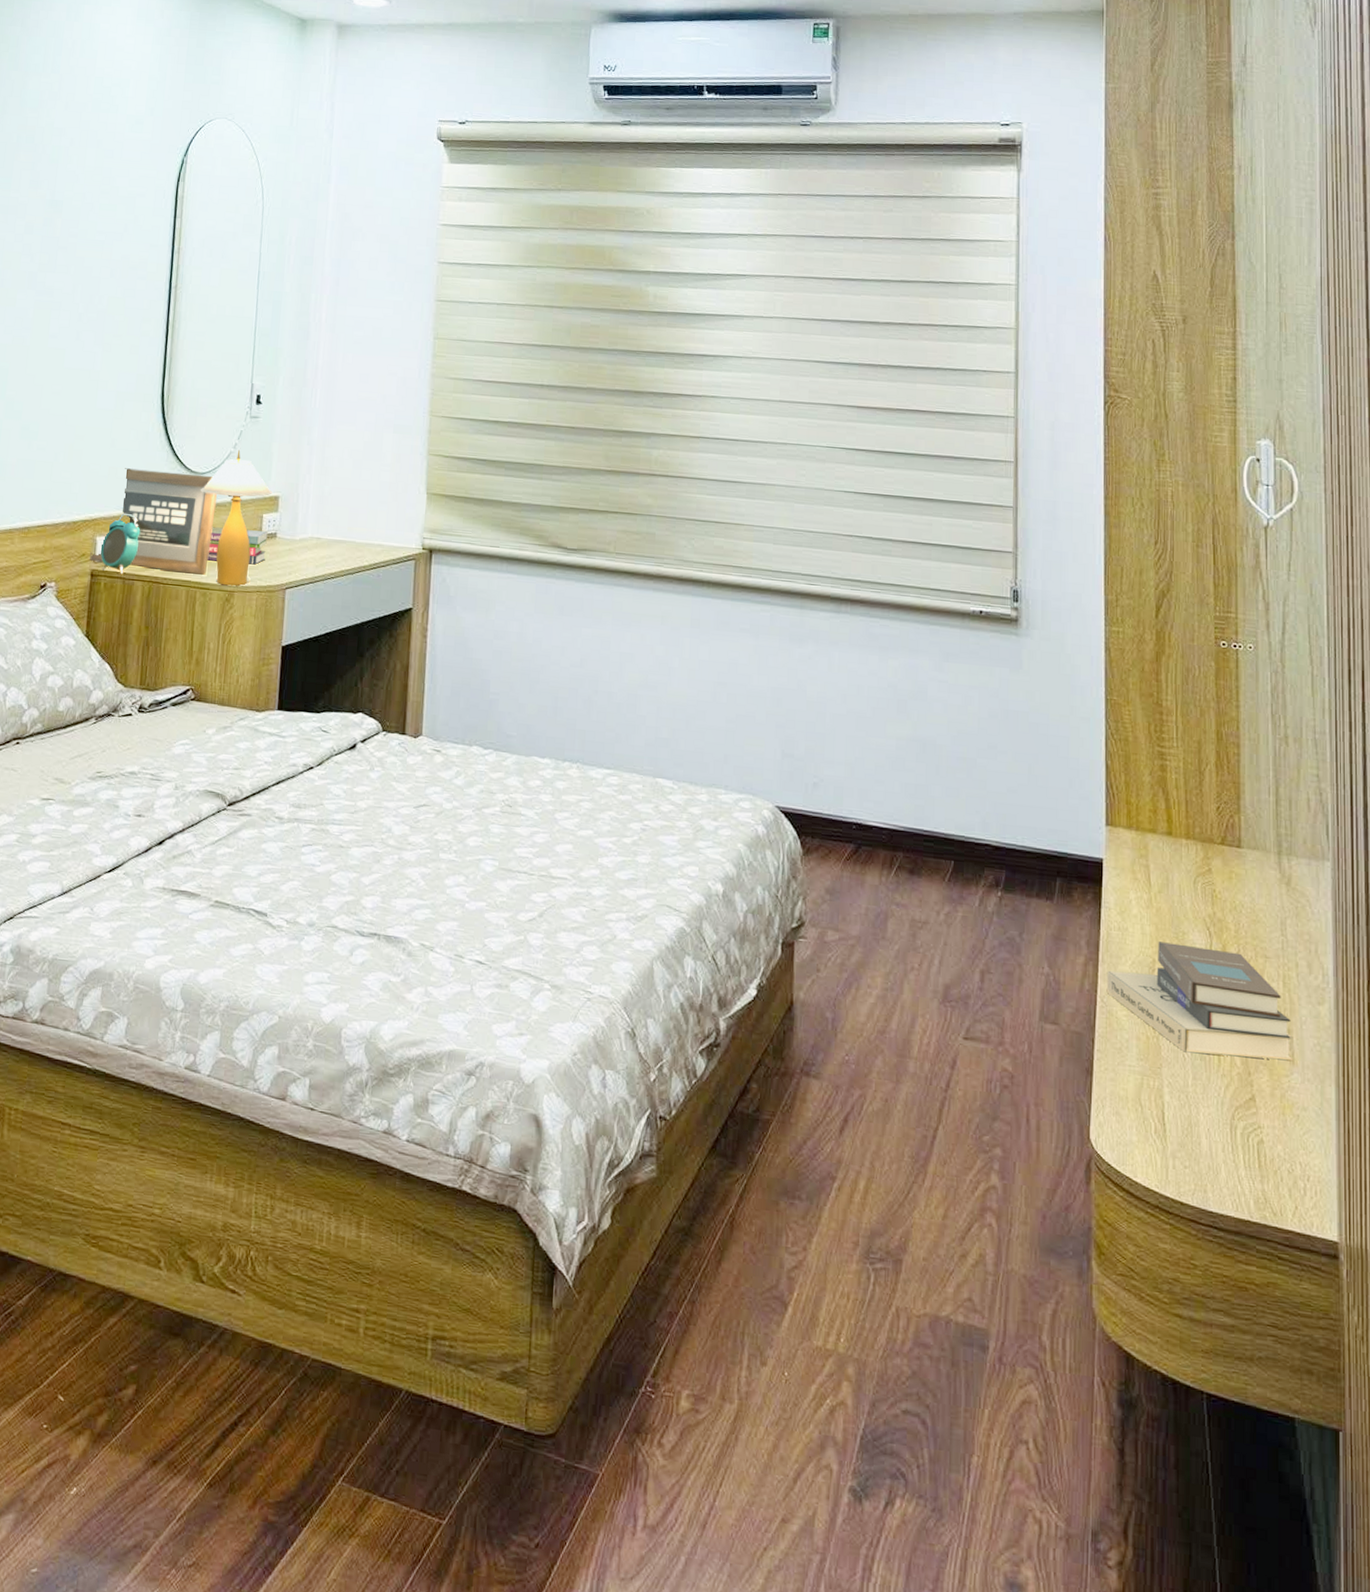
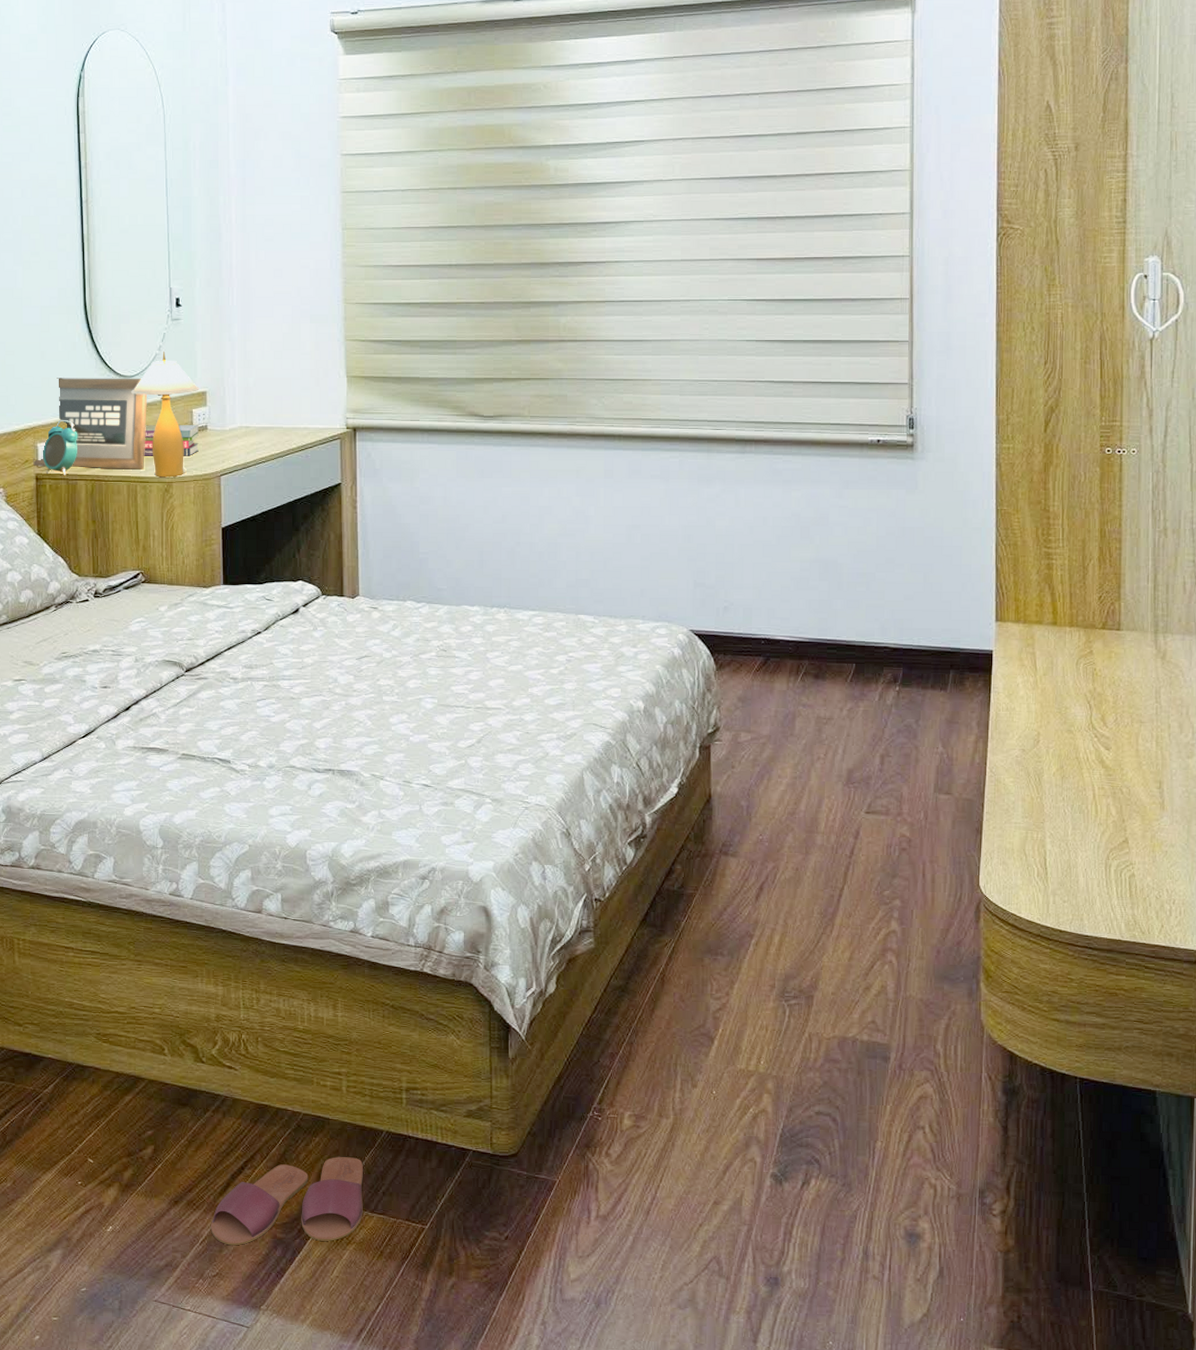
slippers: none [192,1419,376,1531] -> present [211,1157,363,1246]
books: present [1106,942,1294,1061] -> none [995,717,1164,808]

